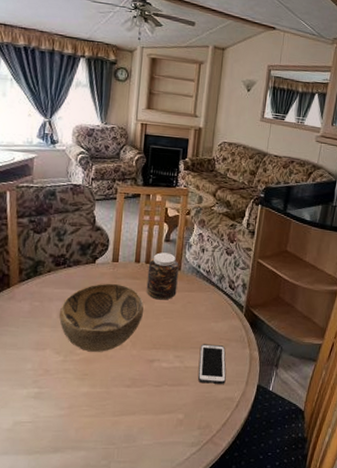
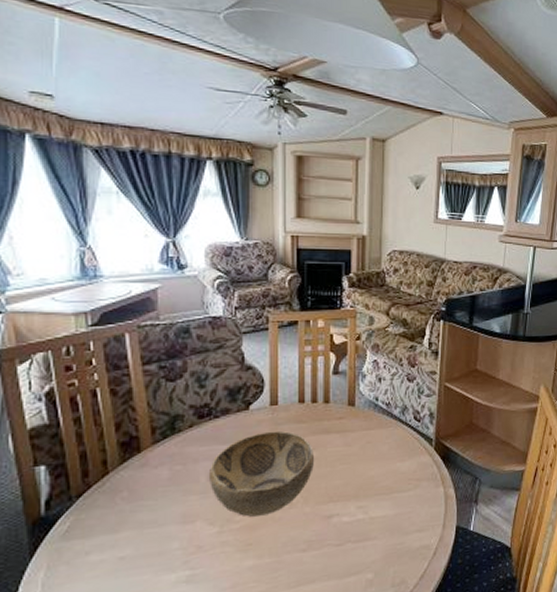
jar: present [146,252,179,300] -> none [315,387,352,444]
cell phone: present [198,344,226,385] -> none [386,487,419,534]

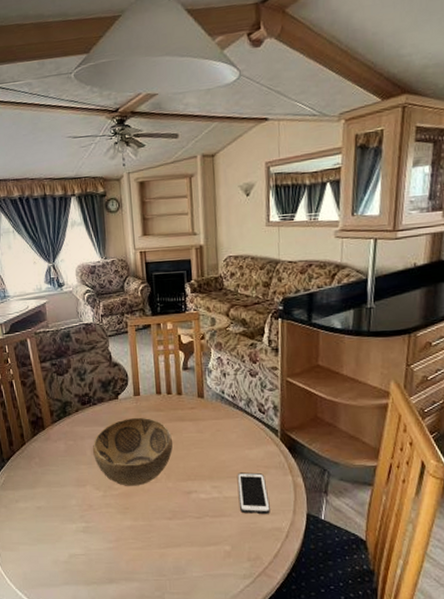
cell phone: none [386,487,419,534] -> present [237,472,270,515]

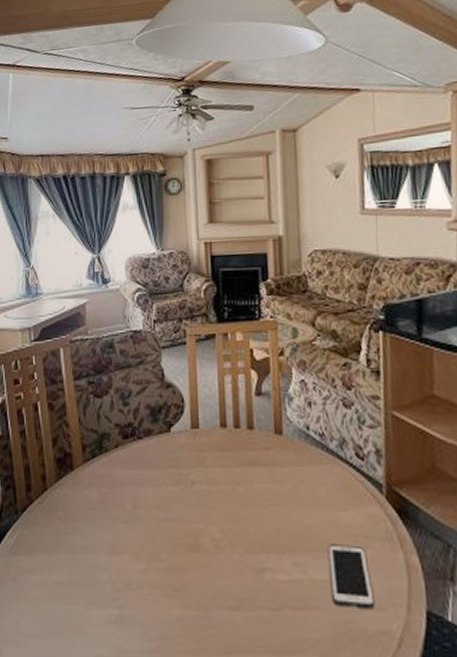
decorative bowl: present [92,417,173,486] -> none [133,458,240,557]

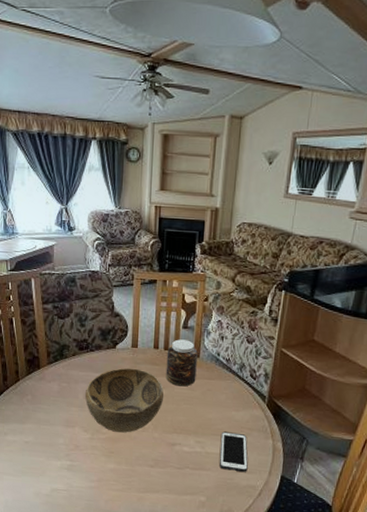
decorative bowl: none [133,458,240,557] -> present [84,368,164,433]
jar: none [238,411,282,479] -> present [165,339,198,387]

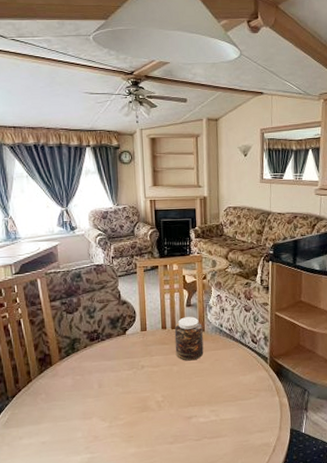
decorative bowl: present [84,368,164,433] -> none [99,350,176,416]
cell phone: present [220,431,248,473] -> none [232,396,260,433]

